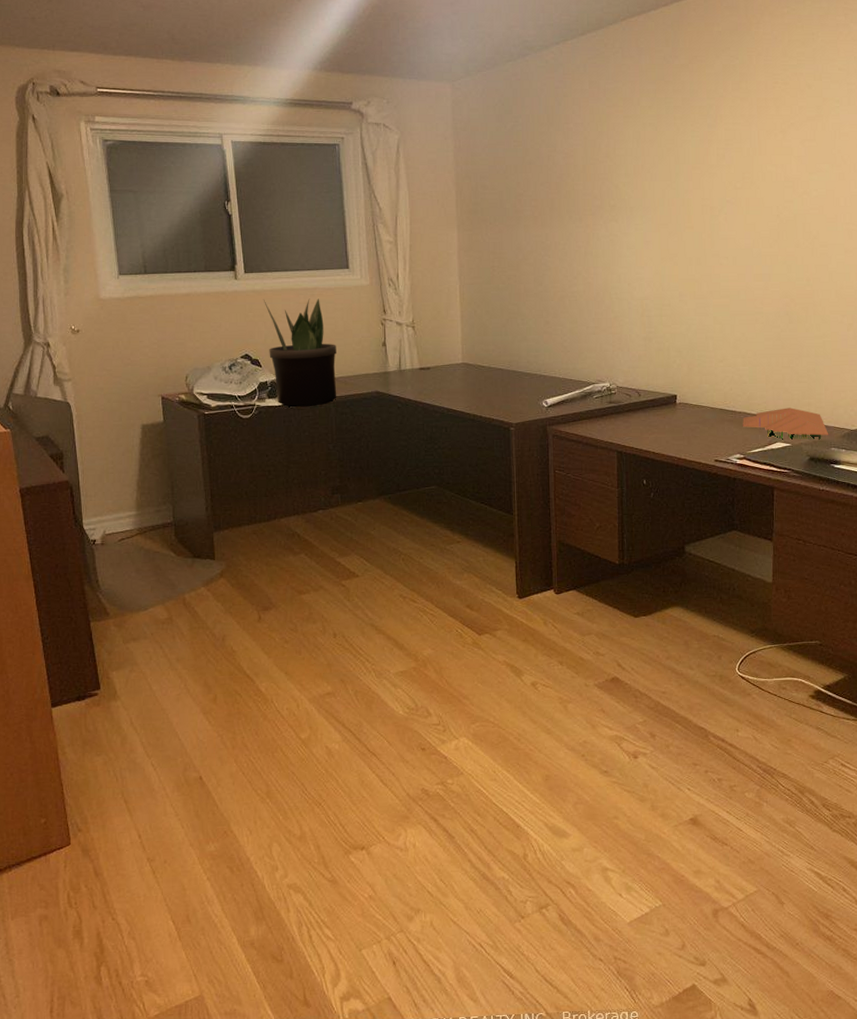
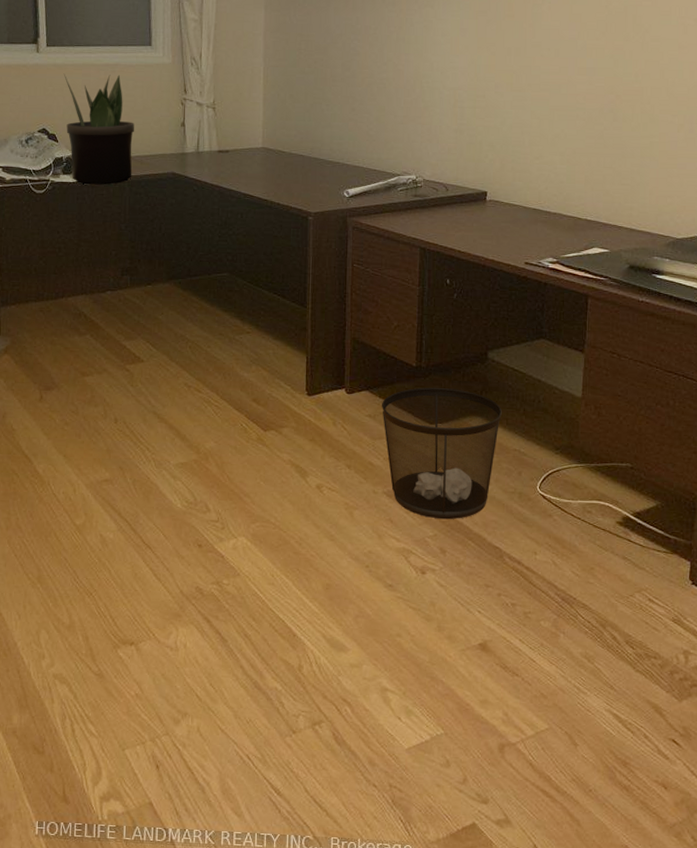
waste bin: none [589,582,700,706] -> present [382,387,502,520]
papers: present [743,408,829,440] -> none [557,211,652,246]

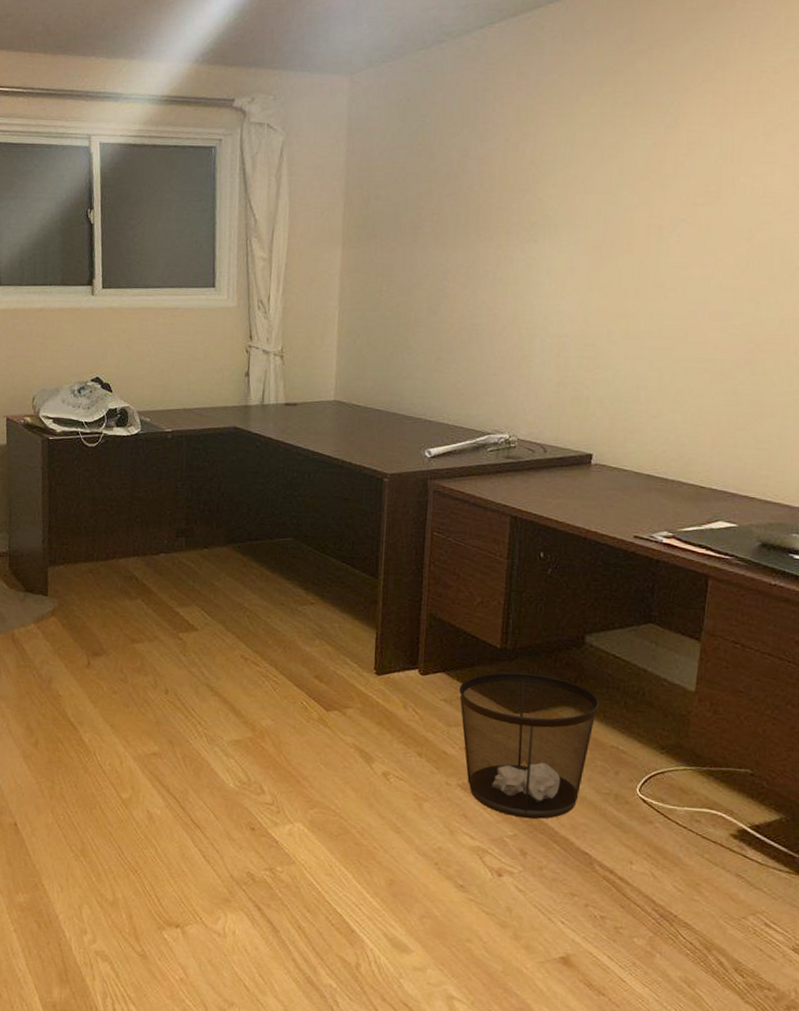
planter: present [63,73,134,185] -> none [119,318,194,440]

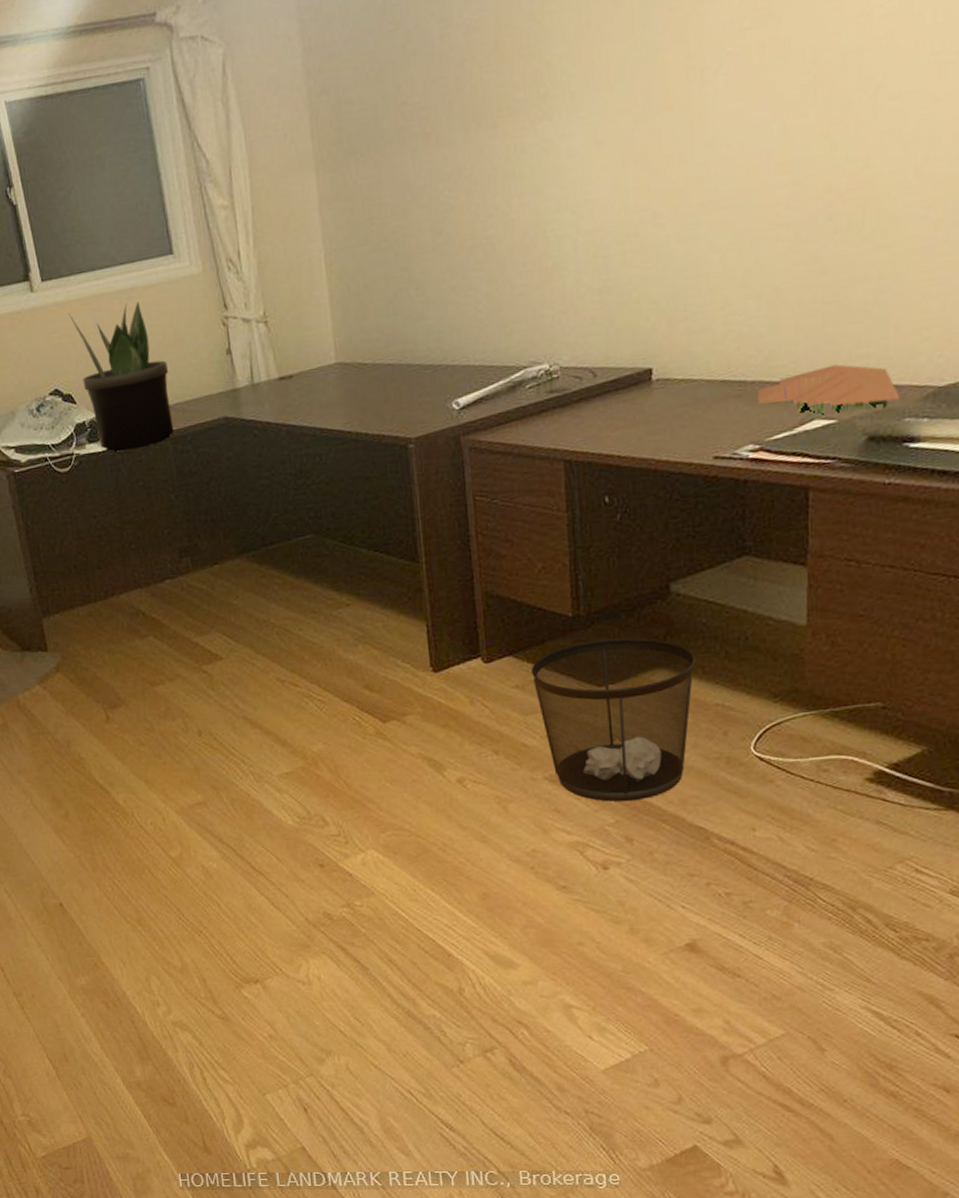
planter: none [119,318,194,440] -> present [68,301,174,452]
papers: none [675,479,791,521] -> present [757,364,901,415]

